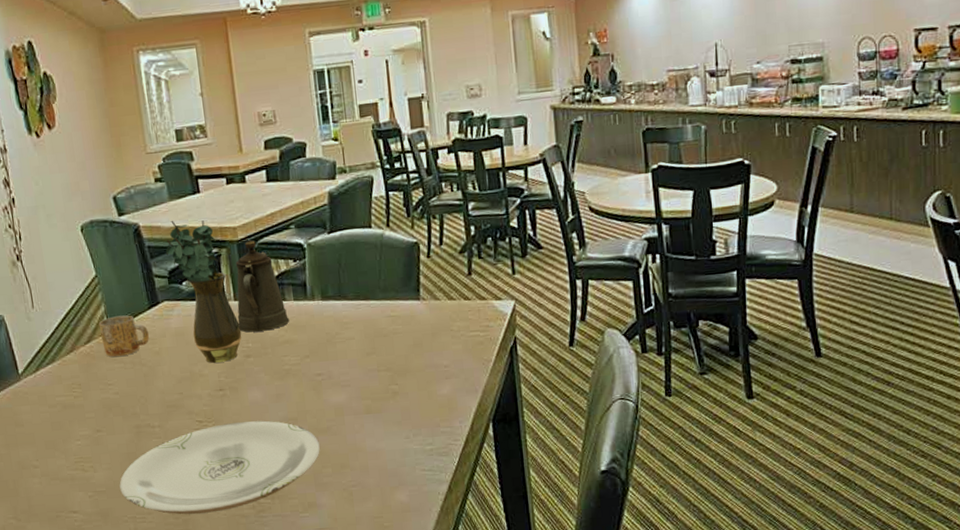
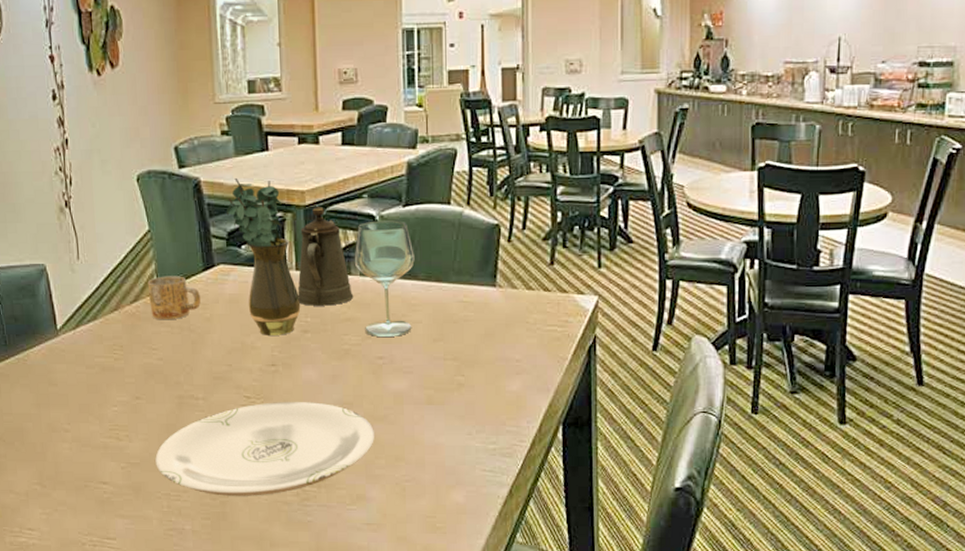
wine glass: none [286,247,346,356] -> present [354,220,415,338]

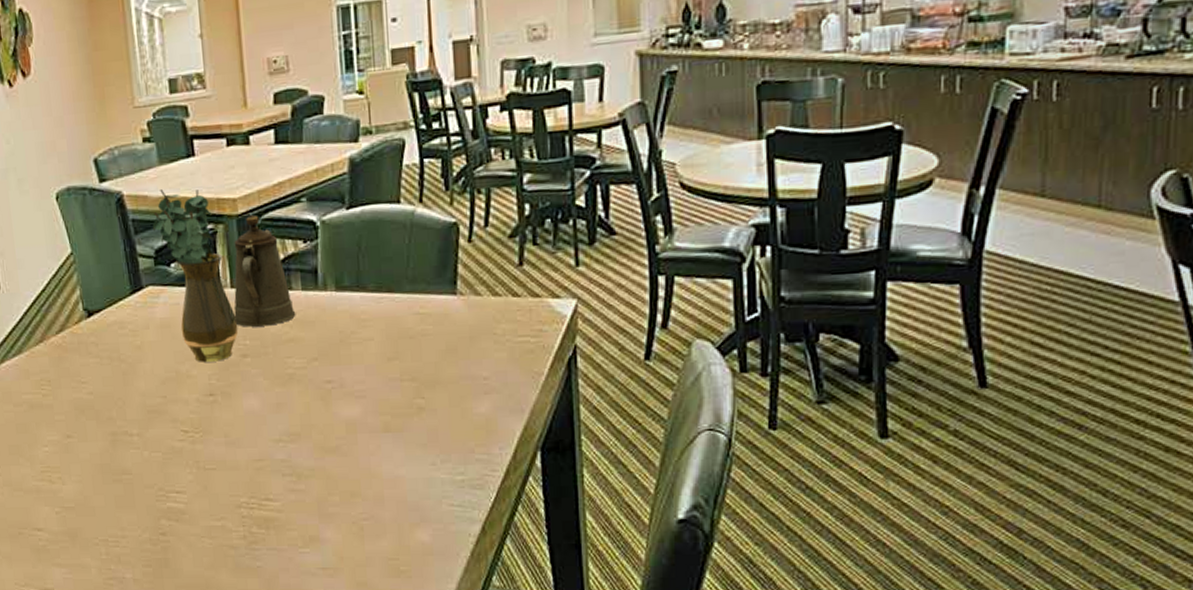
mug: present [147,276,200,320] -> none [72,301,130,351]
plate: present [155,401,374,496] -> none [90,433,326,541]
wine glass: present [354,220,415,338] -> none [294,225,363,359]

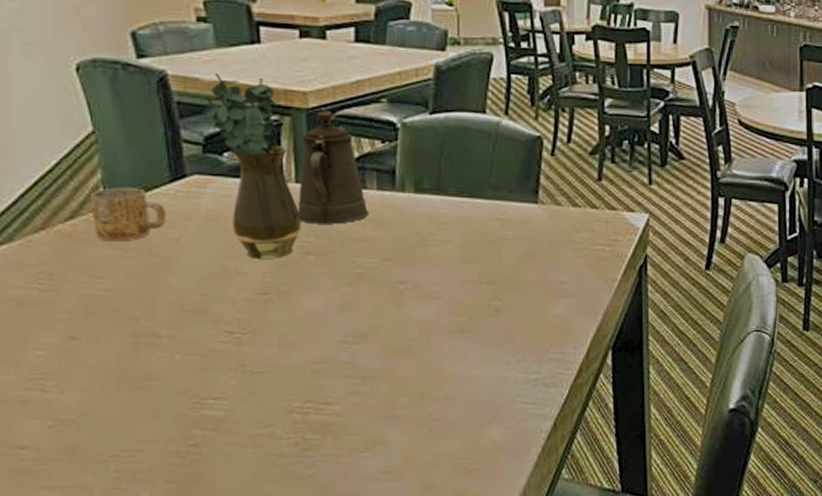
mug: none [72,301,130,351] -> present [90,187,166,242]

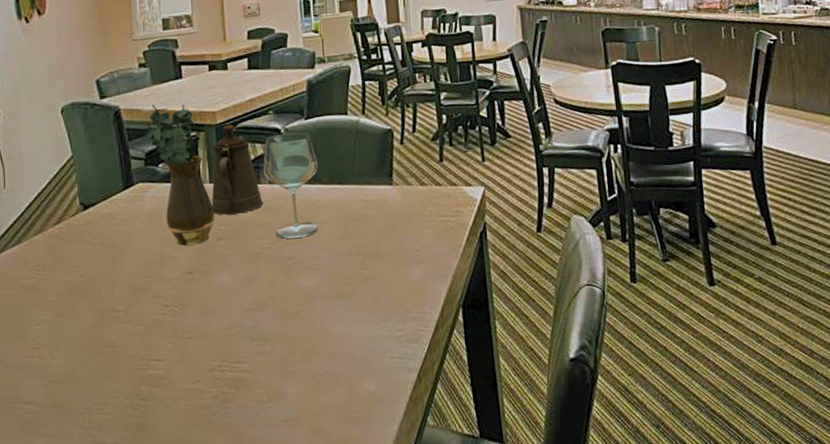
mug: present [90,187,166,242] -> none [70,196,121,239]
wine glass: none [369,128,444,260] -> present [262,132,319,239]

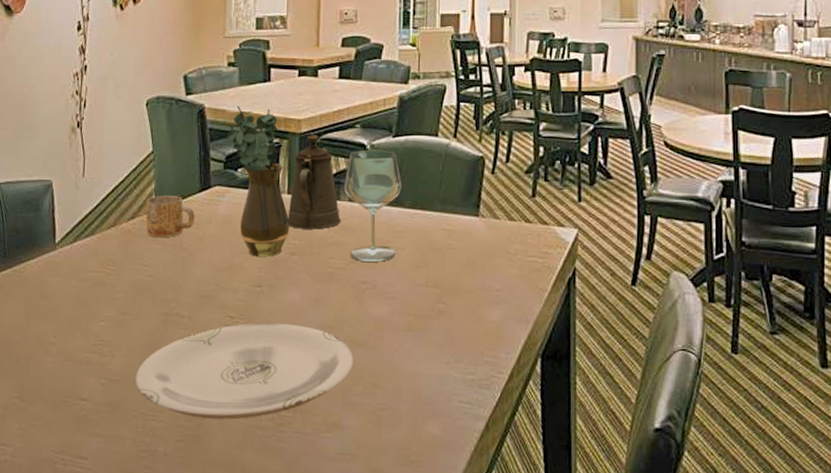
mug: none [70,196,121,239] -> present [145,195,195,238]
plate: none [77,305,288,405] -> present [135,322,353,419]

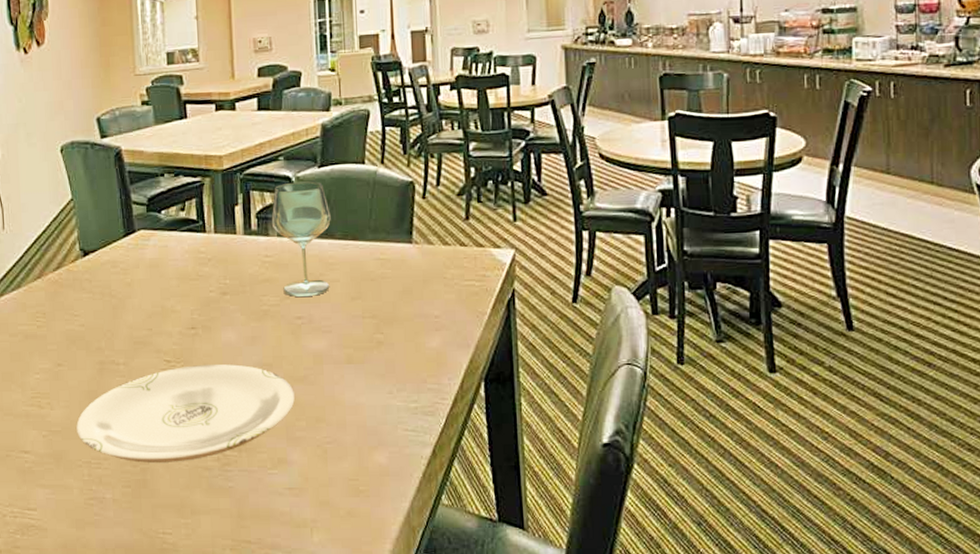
mug: present [145,195,195,238] -> none [70,242,121,287]
vase: present [226,106,290,257] -> none [146,146,220,299]
coffee pot: present [288,135,341,230] -> none [216,170,272,268]

